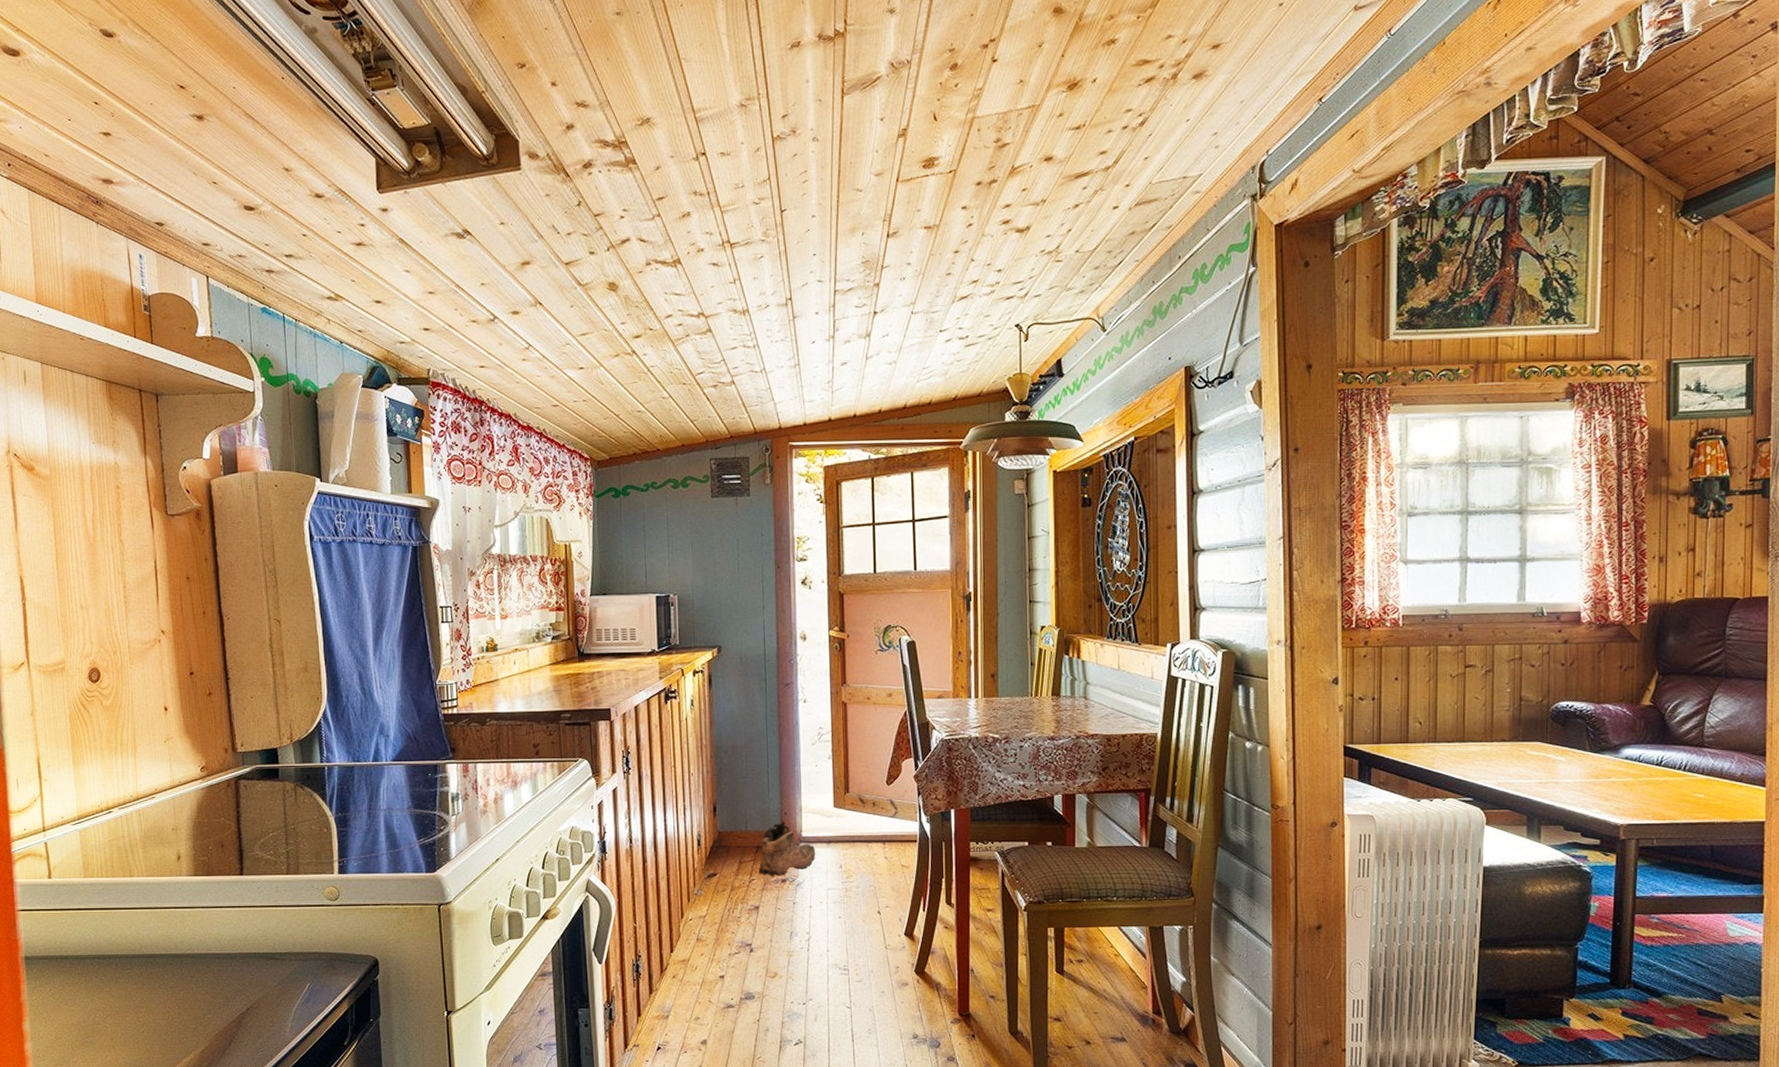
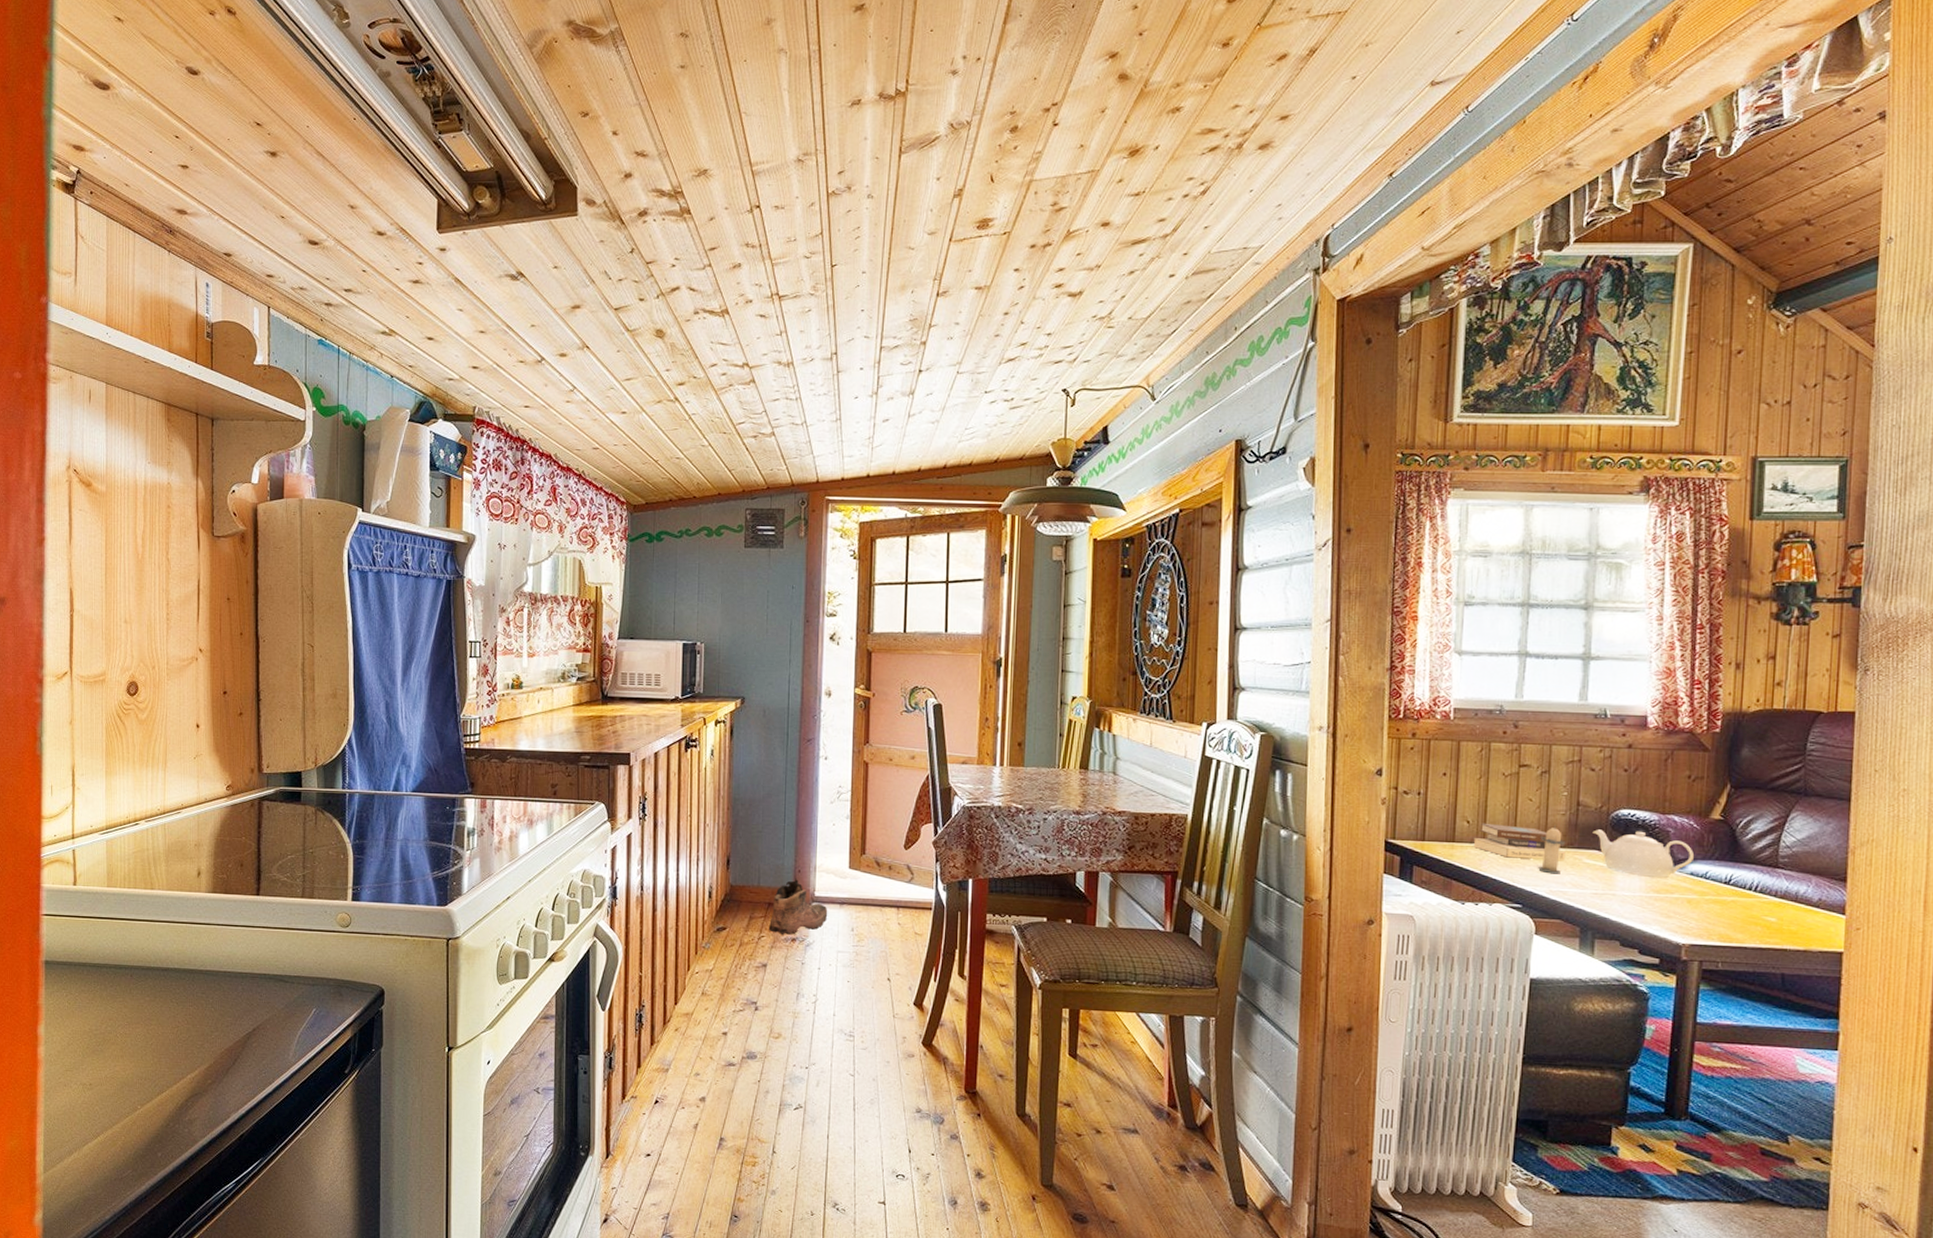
books: none [1426,722,1511,755] -> present [1473,822,1566,861]
candle: none [1485,721,1511,767] -> present [1537,825,1566,875]
teapot: none [1535,721,1629,765] -> present [1592,829,1695,879]

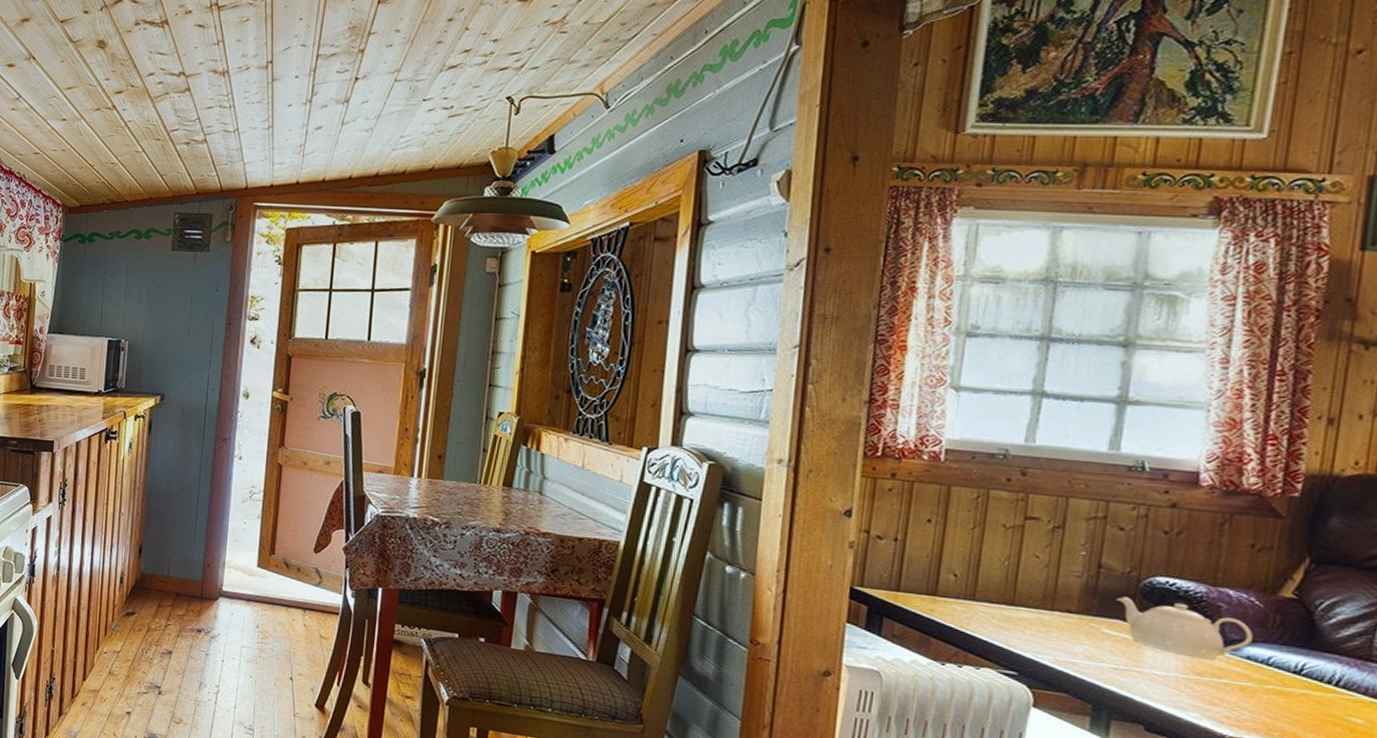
boot: present [768,878,828,935] -> none [175,571,235,626]
books: present [1473,822,1566,861] -> none [960,577,1080,629]
candle: present [1537,825,1566,875] -> none [1040,587,1081,643]

